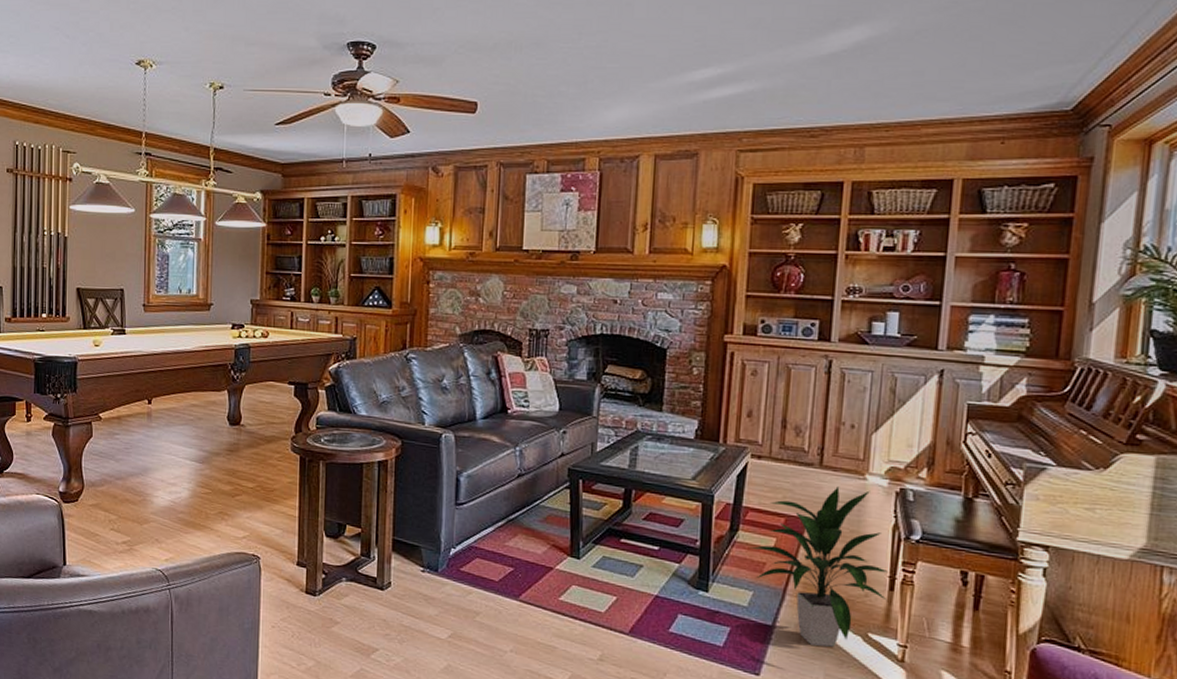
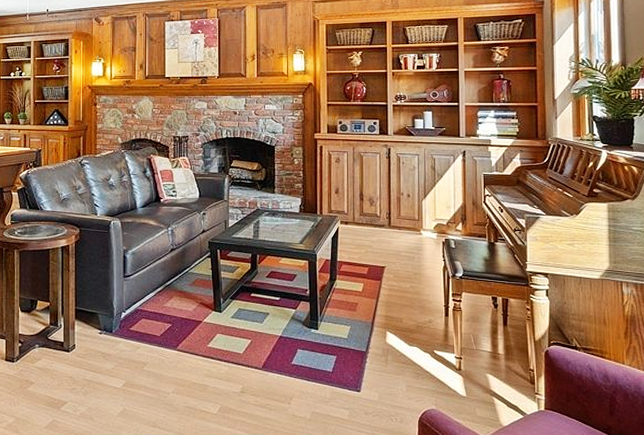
indoor plant: present [749,486,888,647] -> none [345,241,445,364]

